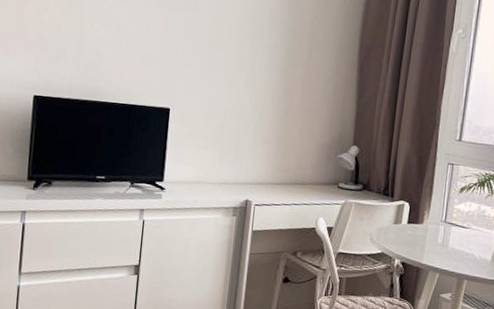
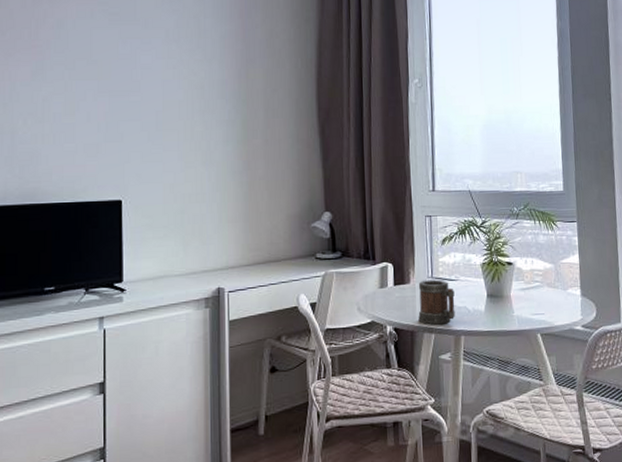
mug: none [426,223,465,267] -> present [418,279,456,325]

